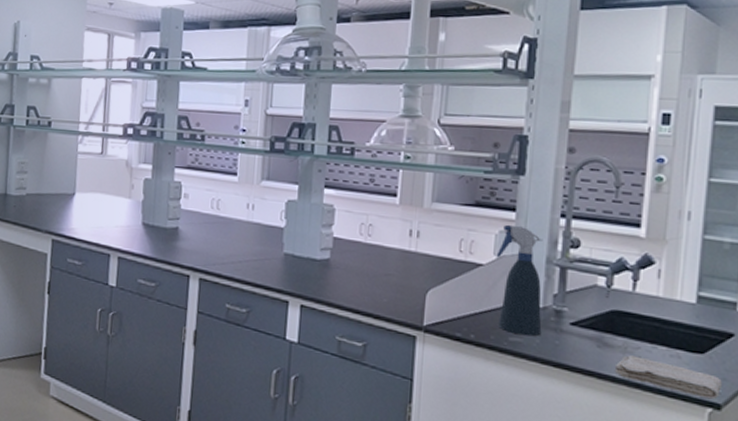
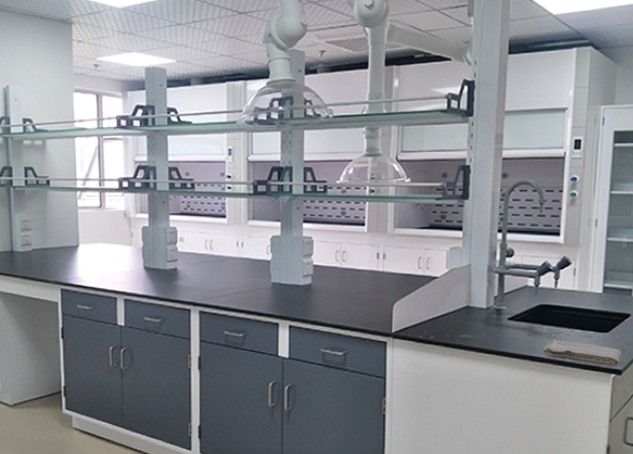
spray bottle: present [496,224,543,336] -> none [448,242,486,332]

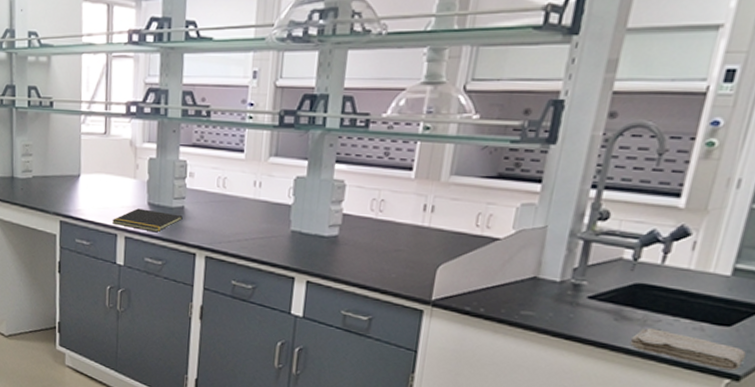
notepad: none [110,272,176,293] -> present [111,208,183,233]

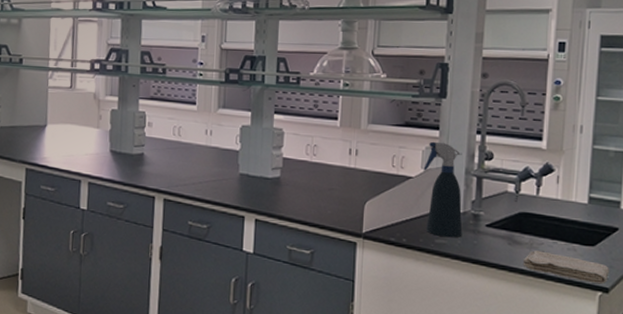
notepad: present [111,208,183,233] -> none [75,155,143,178]
spray bottle: none [510,197,569,310] -> present [423,141,463,238]

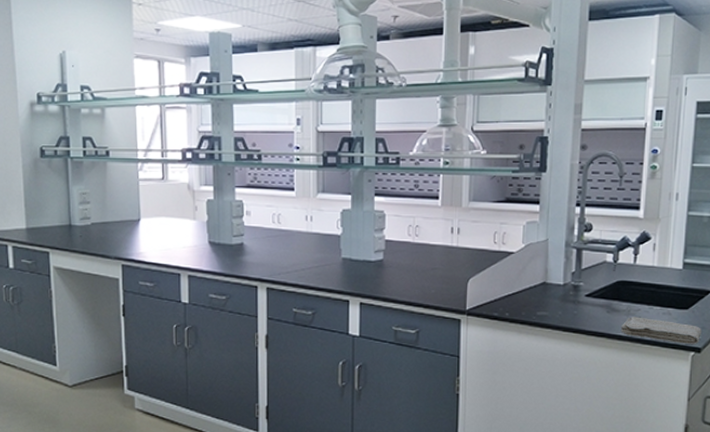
spray bottle: present [423,141,463,238] -> none [524,216,563,310]

